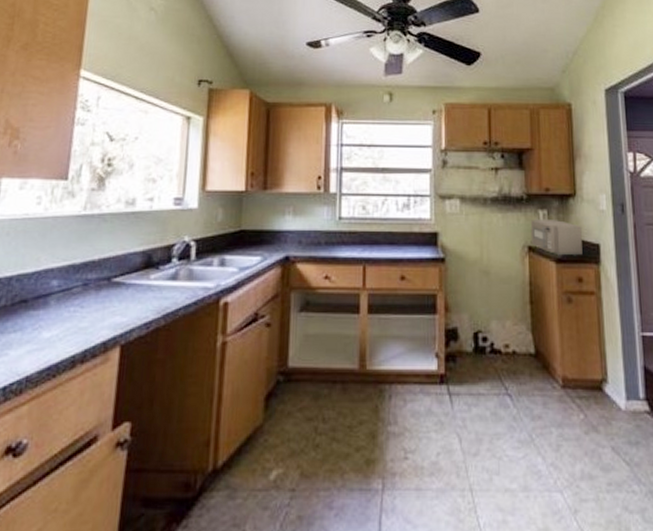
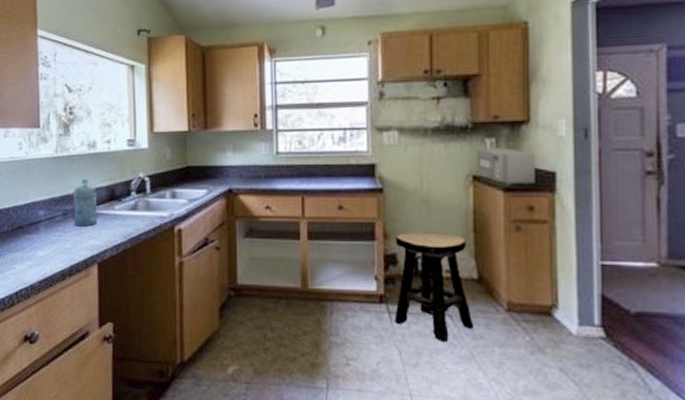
canister: none [96,242,130,300] -> present [73,179,98,227]
bar stool: none [455,302,532,426] -> present [395,230,474,343]

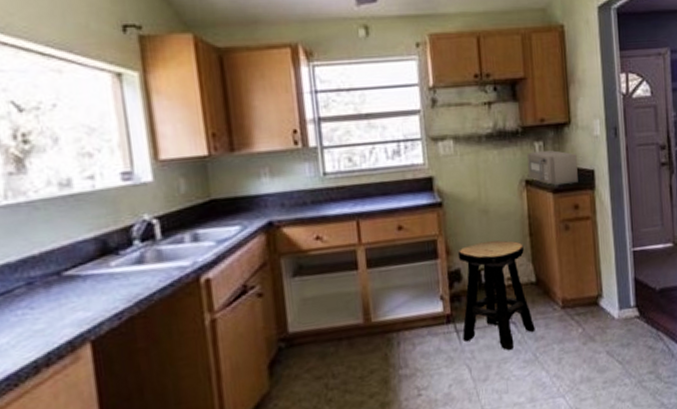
canister: present [73,179,98,227] -> none [40,231,85,298]

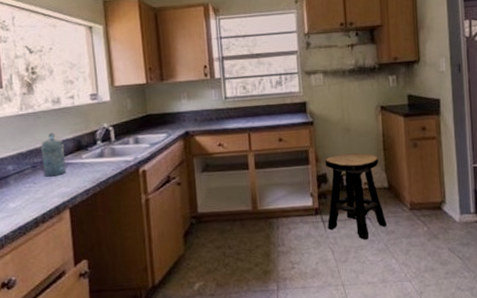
canister: none [40,231,85,298] -> present [40,133,67,177]
microwave: present [526,150,578,186] -> none [382,83,426,112]

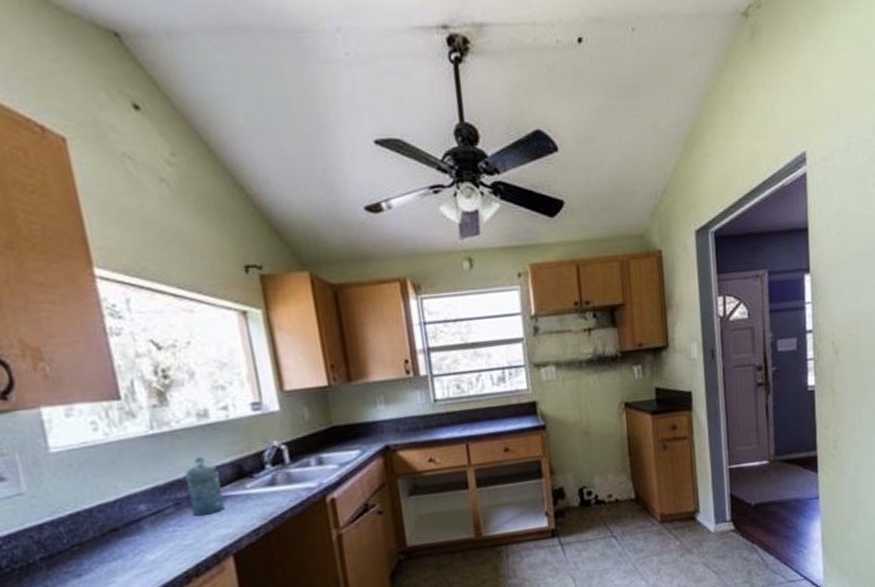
bar stool: present [324,153,387,240] -> none [560,460,635,562]

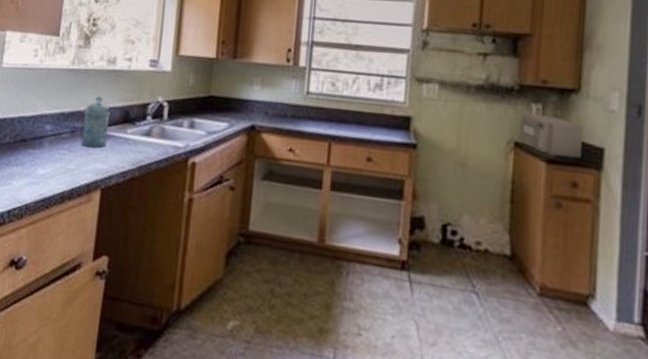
microwave: none [625,373,676,408] -> present [518,113,583,159]

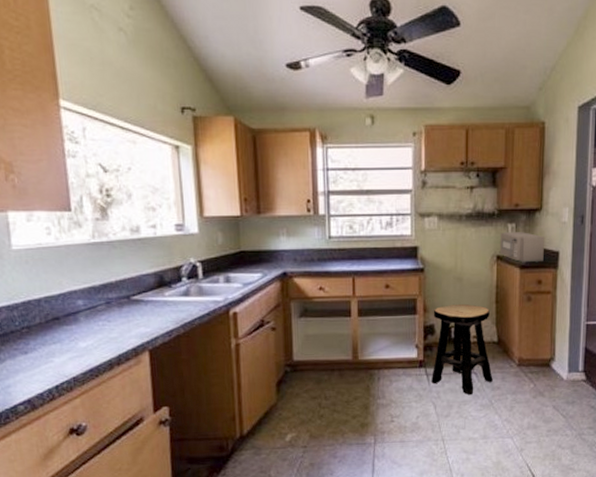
canister: present [82,96,111,148] -> none [116,266,147,315]
bar stool: none [416,194,502,323] -> present [432,304,493,395]

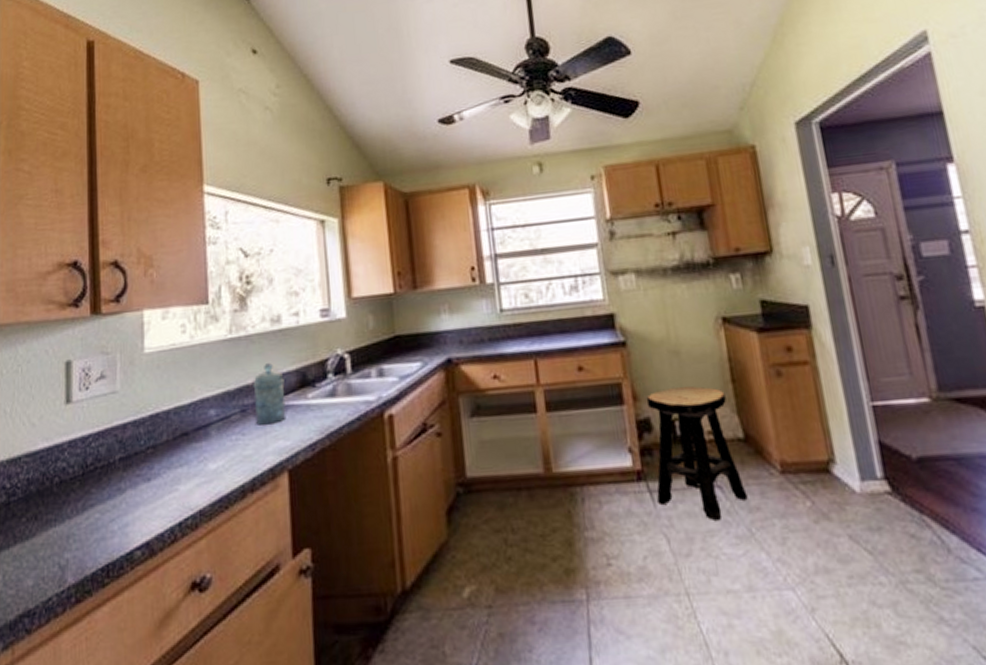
canister: none [116,266,147,315] -> present [253,363,286,425]
microwave: present [499,232,544,263] -> none [721,283,789,324]

